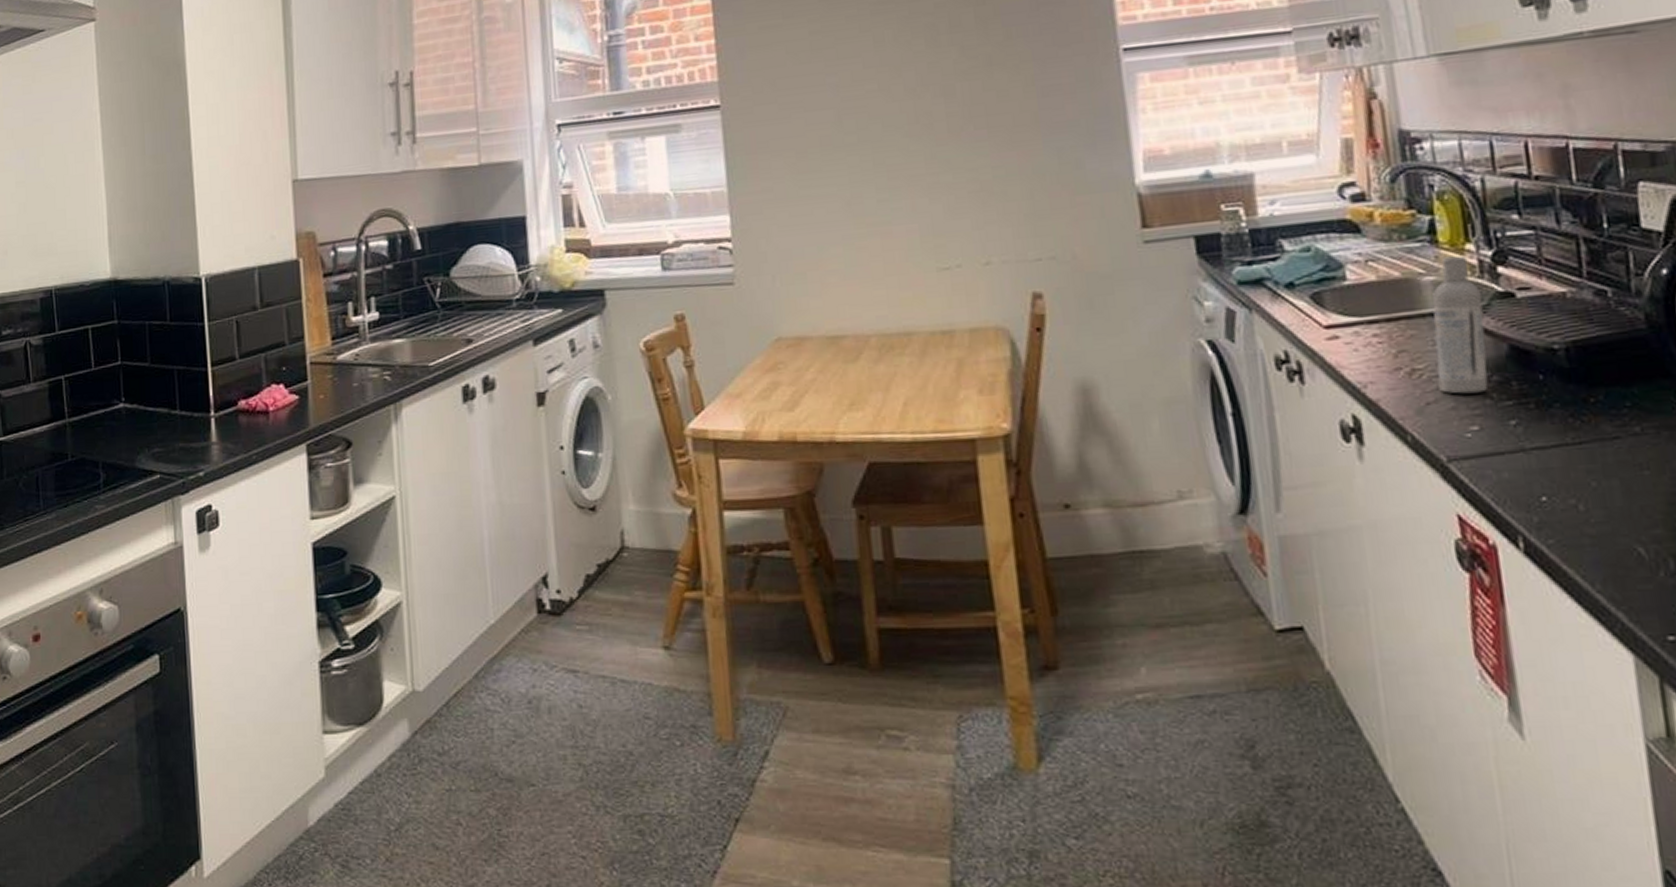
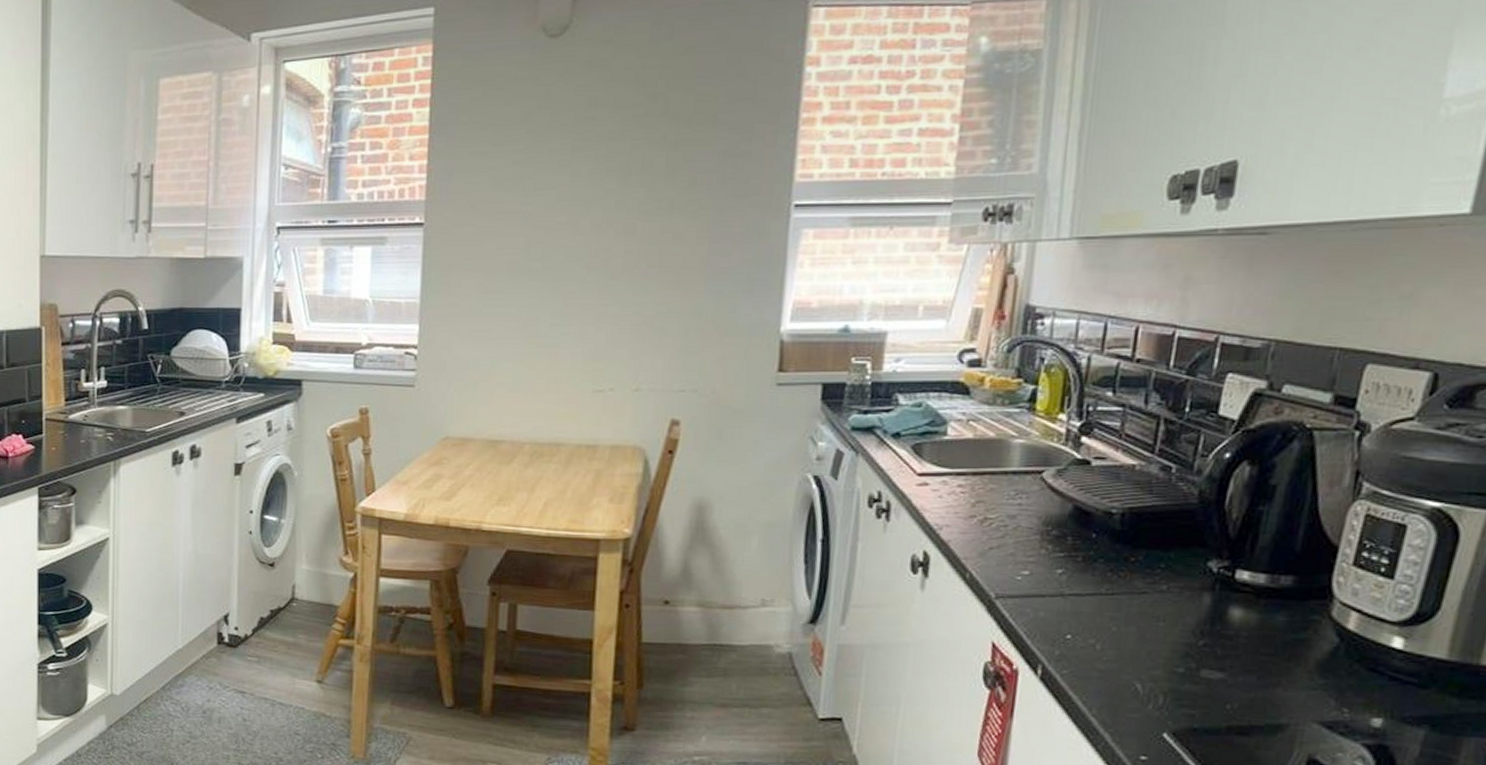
bottle: present [1432,255,1489,394] -> none [1004,423,1061,544]

